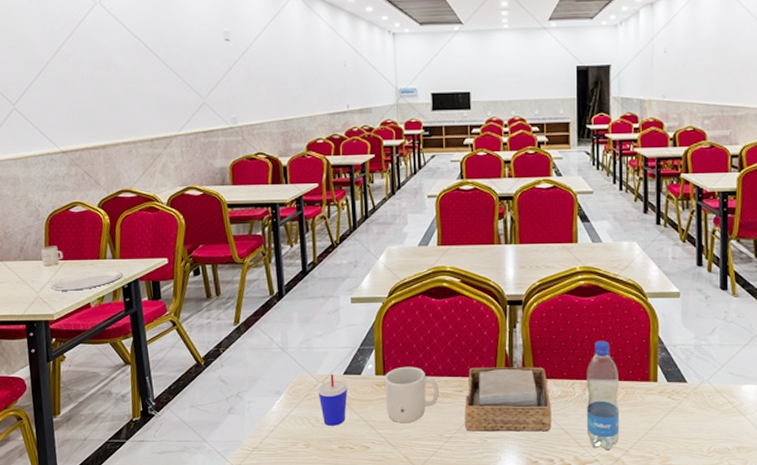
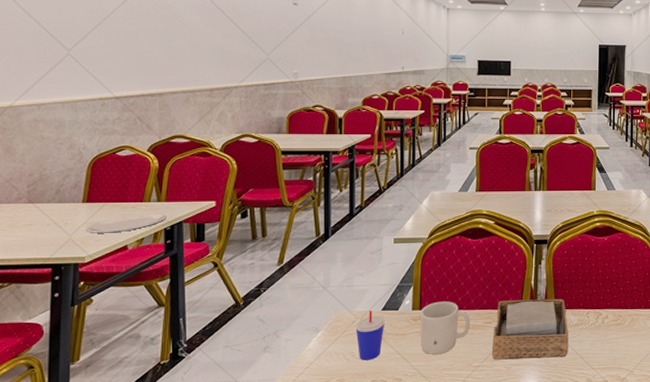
mug: present [41,246,64,266] -> none [79,188,104,208]
bottle: present [586,340,620,451] -> none [598,274,626,372]

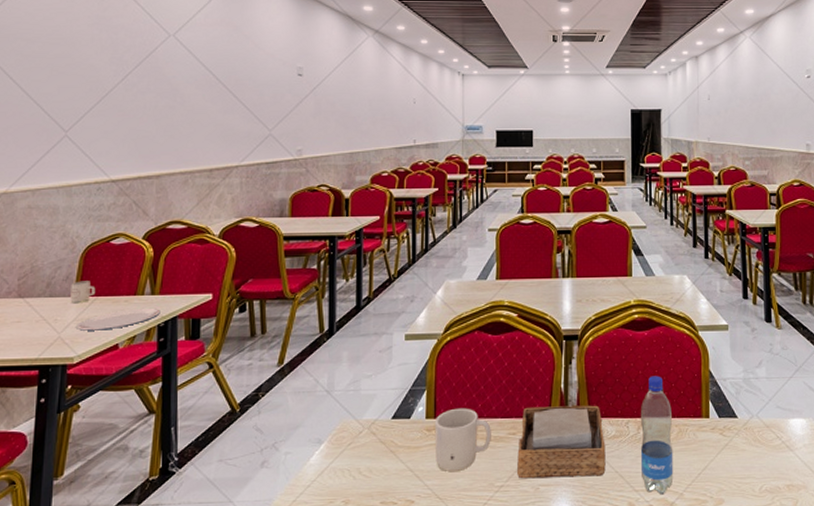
mug: none [79,188,104,208] -> present [70,280,96,302]
beverage cup: present [355,310,385,360] -> none [362,418,396,478]
bottle: none [598,274,626,372] -> present [640,376,674,495]

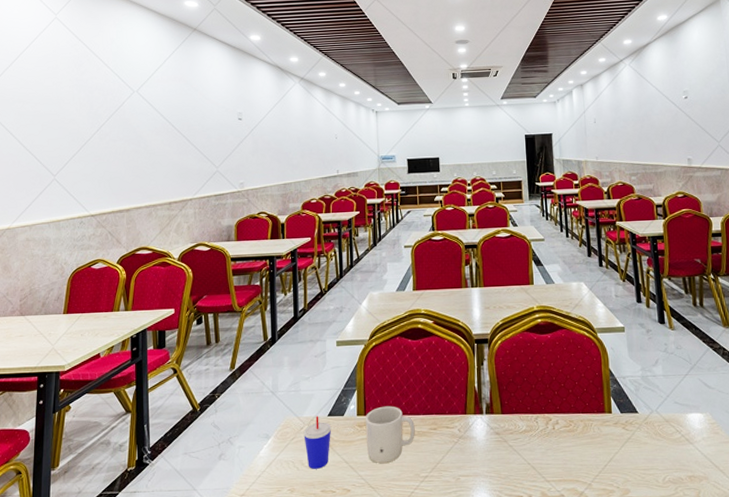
mug: present [70,280,96,302] -> none [61,300,81,319]
plate: present [76,308,160,331] -> none [66,322,133,343]
beverage cup: none [362,418,396,478] -> present [303,416,332,469]
napkin holder: present [517,405,606,479] -> none [439,402,519,470]
bottle: present [640,376,674,495] -> none [547,375,582,485]

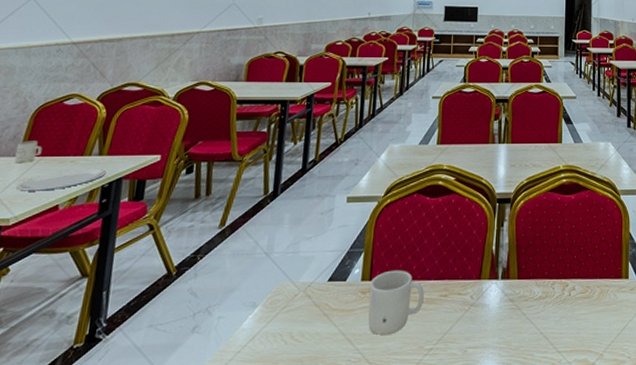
mug: none [61,300,81,319] -> present [14,140,43,162]
plate: none [66,322,133,343] -> present [17,168,106,191]
beverage cup: present [303,416,332,469] -> none [297,281,331,343]

